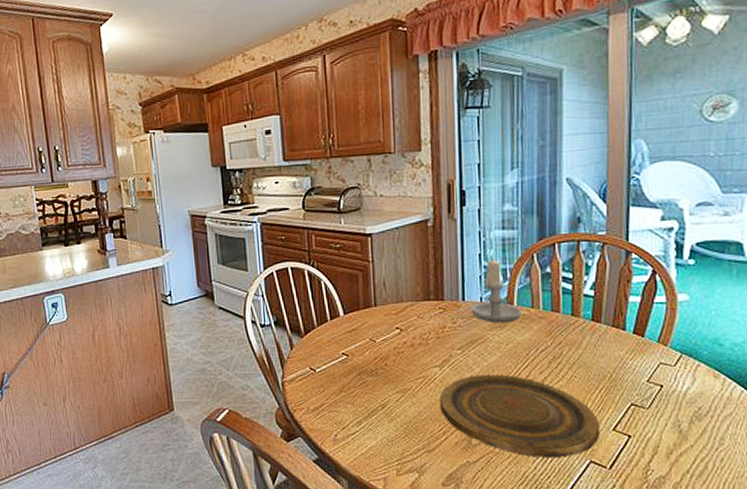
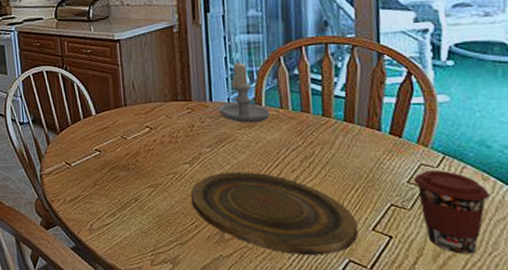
coffee cup: none [653,368,720,450] -> present [413,170,491,254]

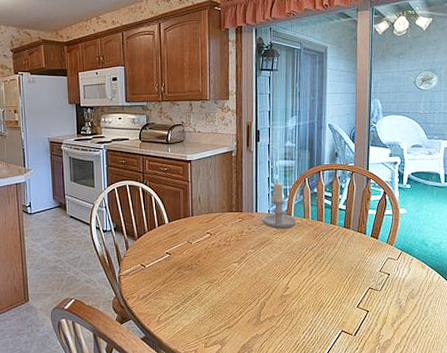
plate: present [190,172,359,255] -> none [237,267,349,329]
coffee cup: present [413,170,491,254] -> none [383,261,426,320]

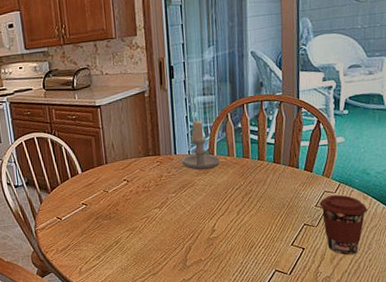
coffee cup: none [383,261,426,320] -> present [319,194,368,255]

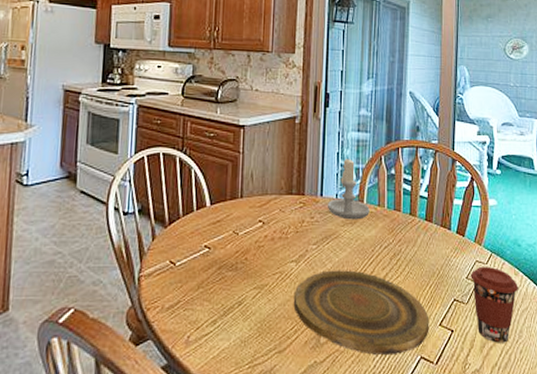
plate: none [160,209,282,271] -> present [293,270,430,355]

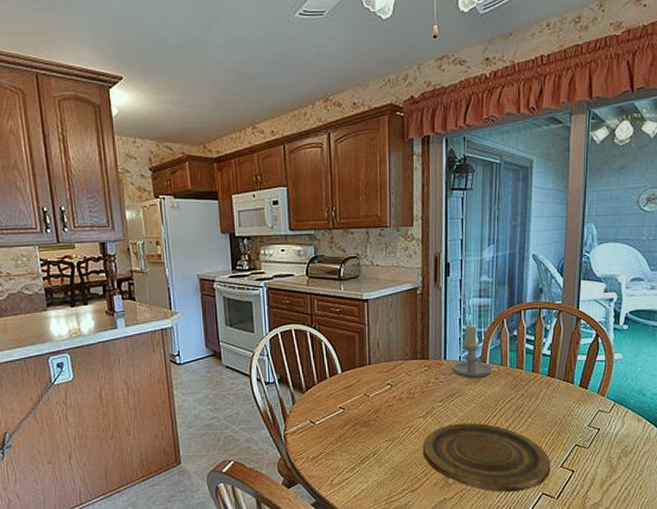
coffee cup: present [470,266,519,343] -> none [592,414,642,481]

